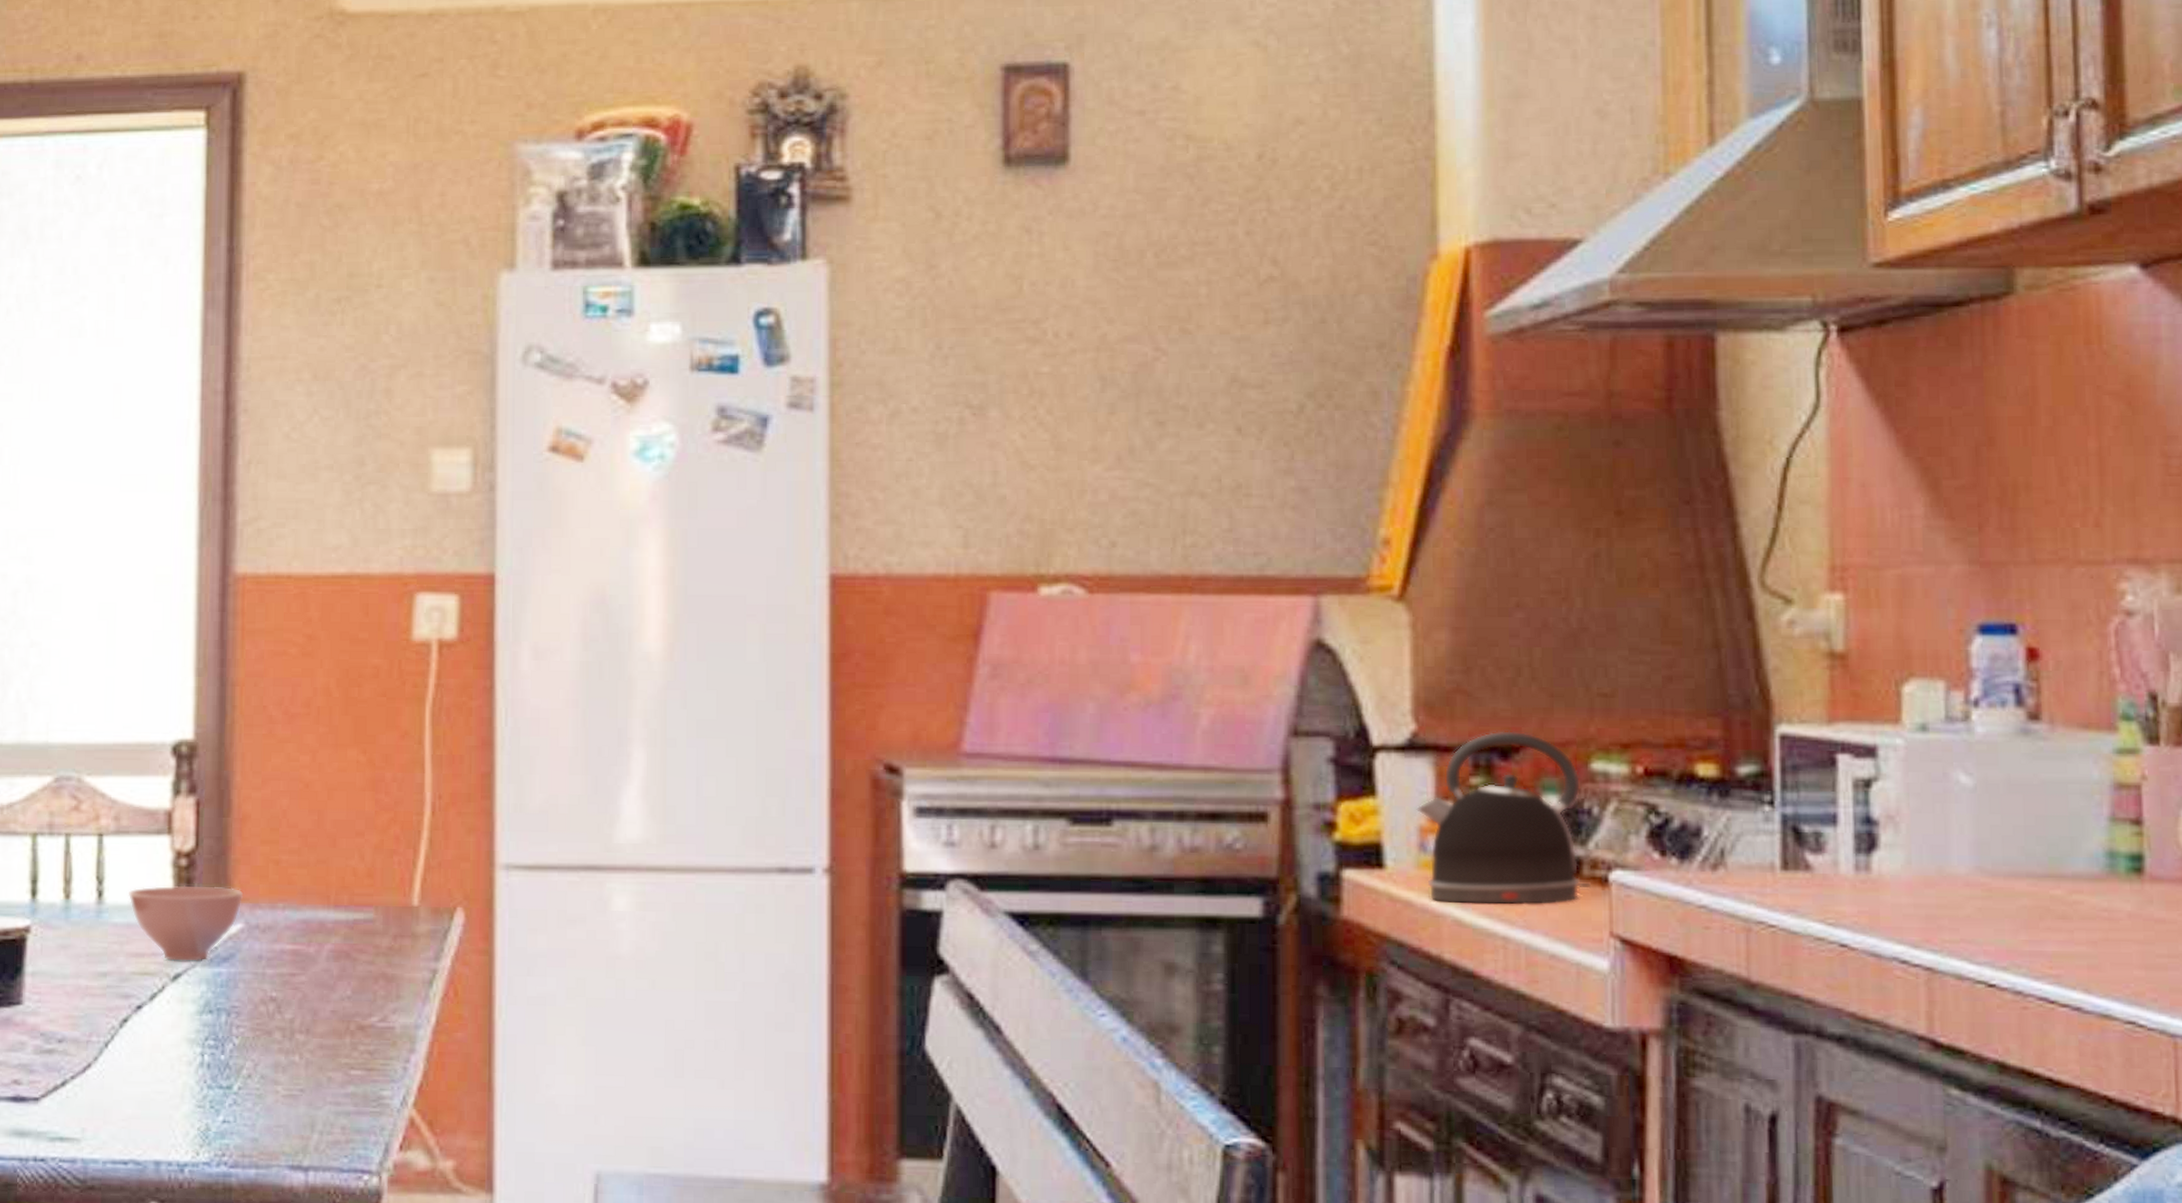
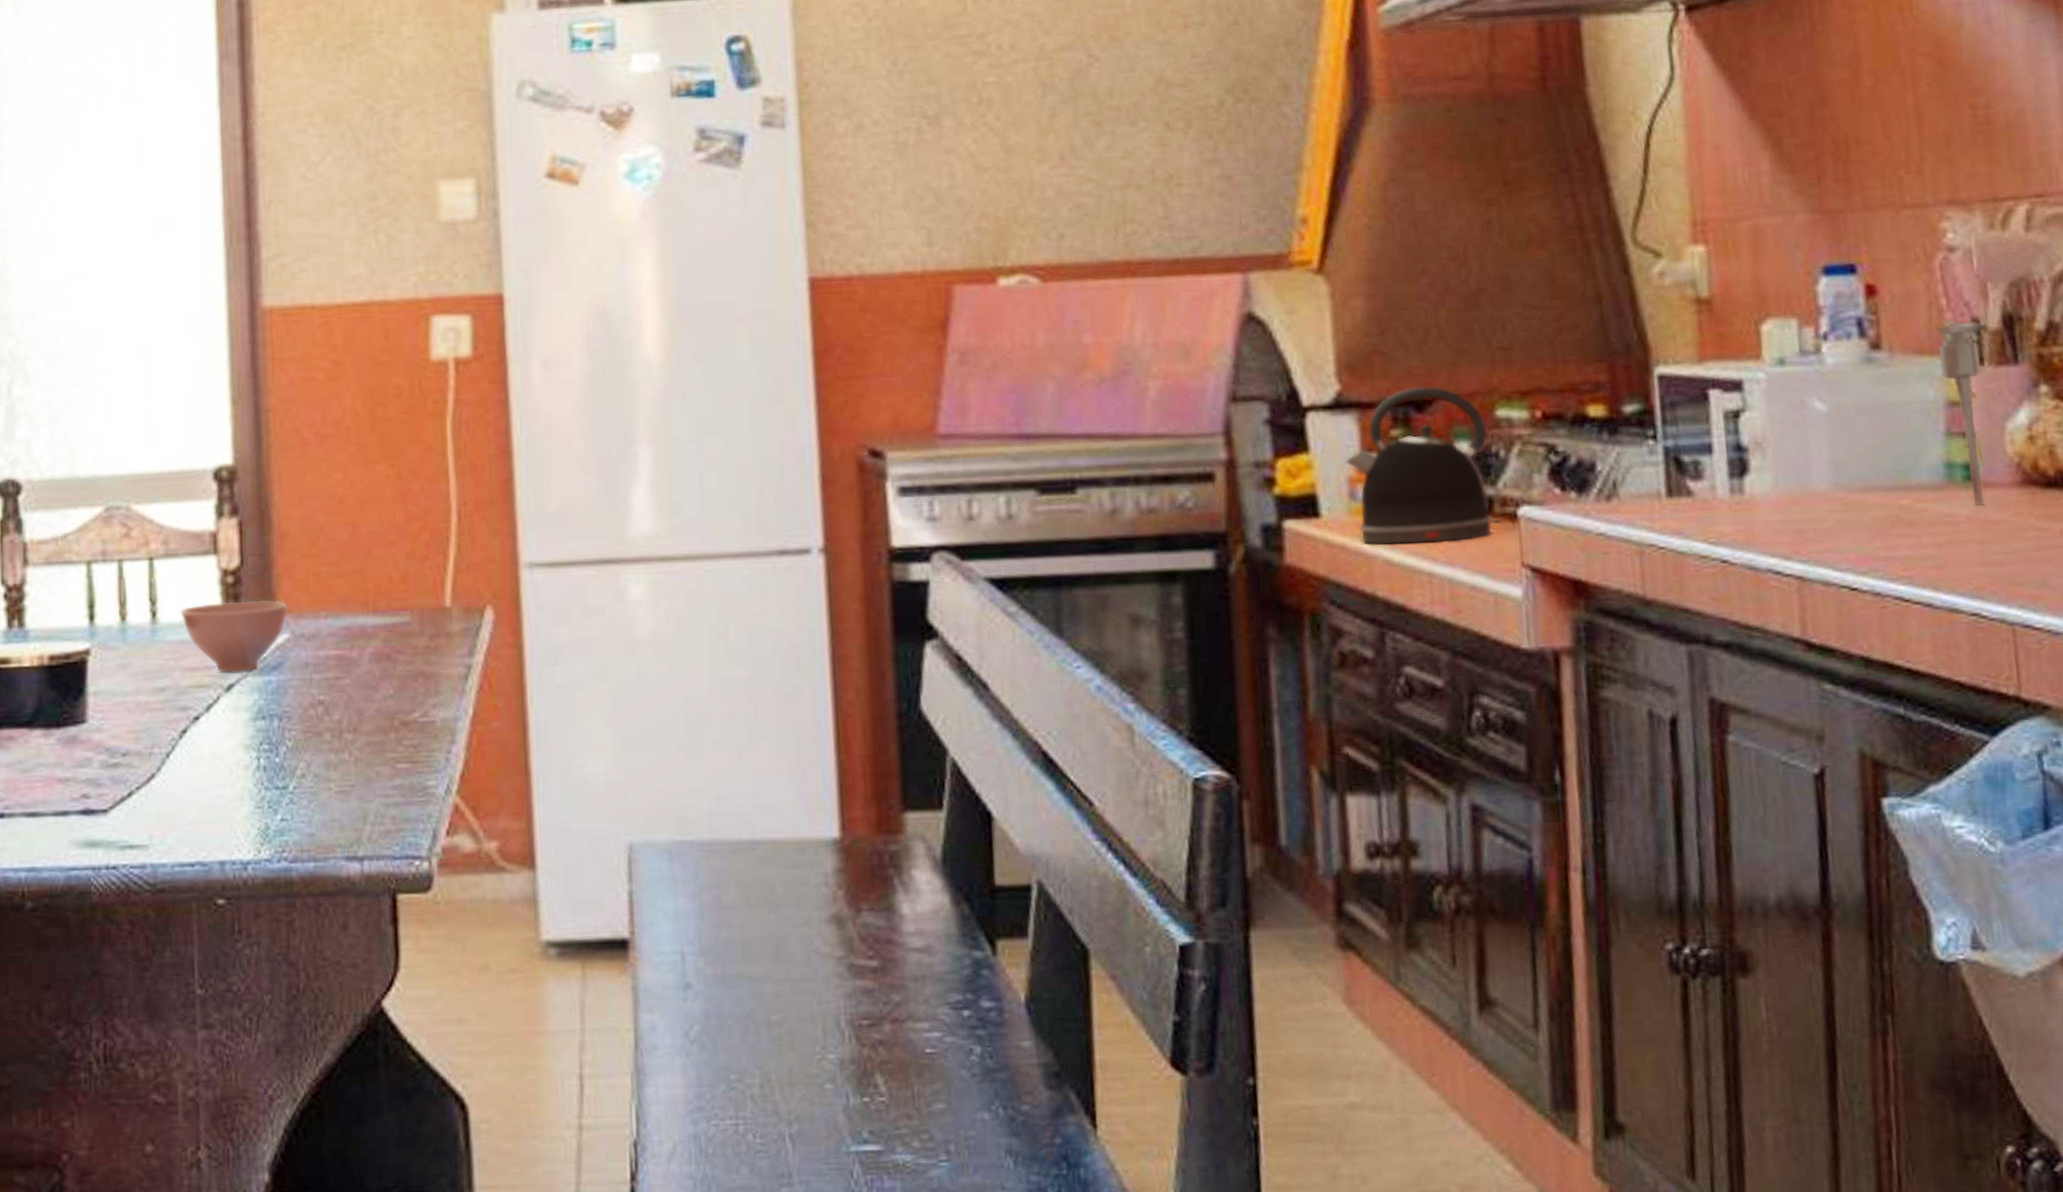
soap dispenser: none [2107,696,2163,902] -> present [1937,322,1985,506]

